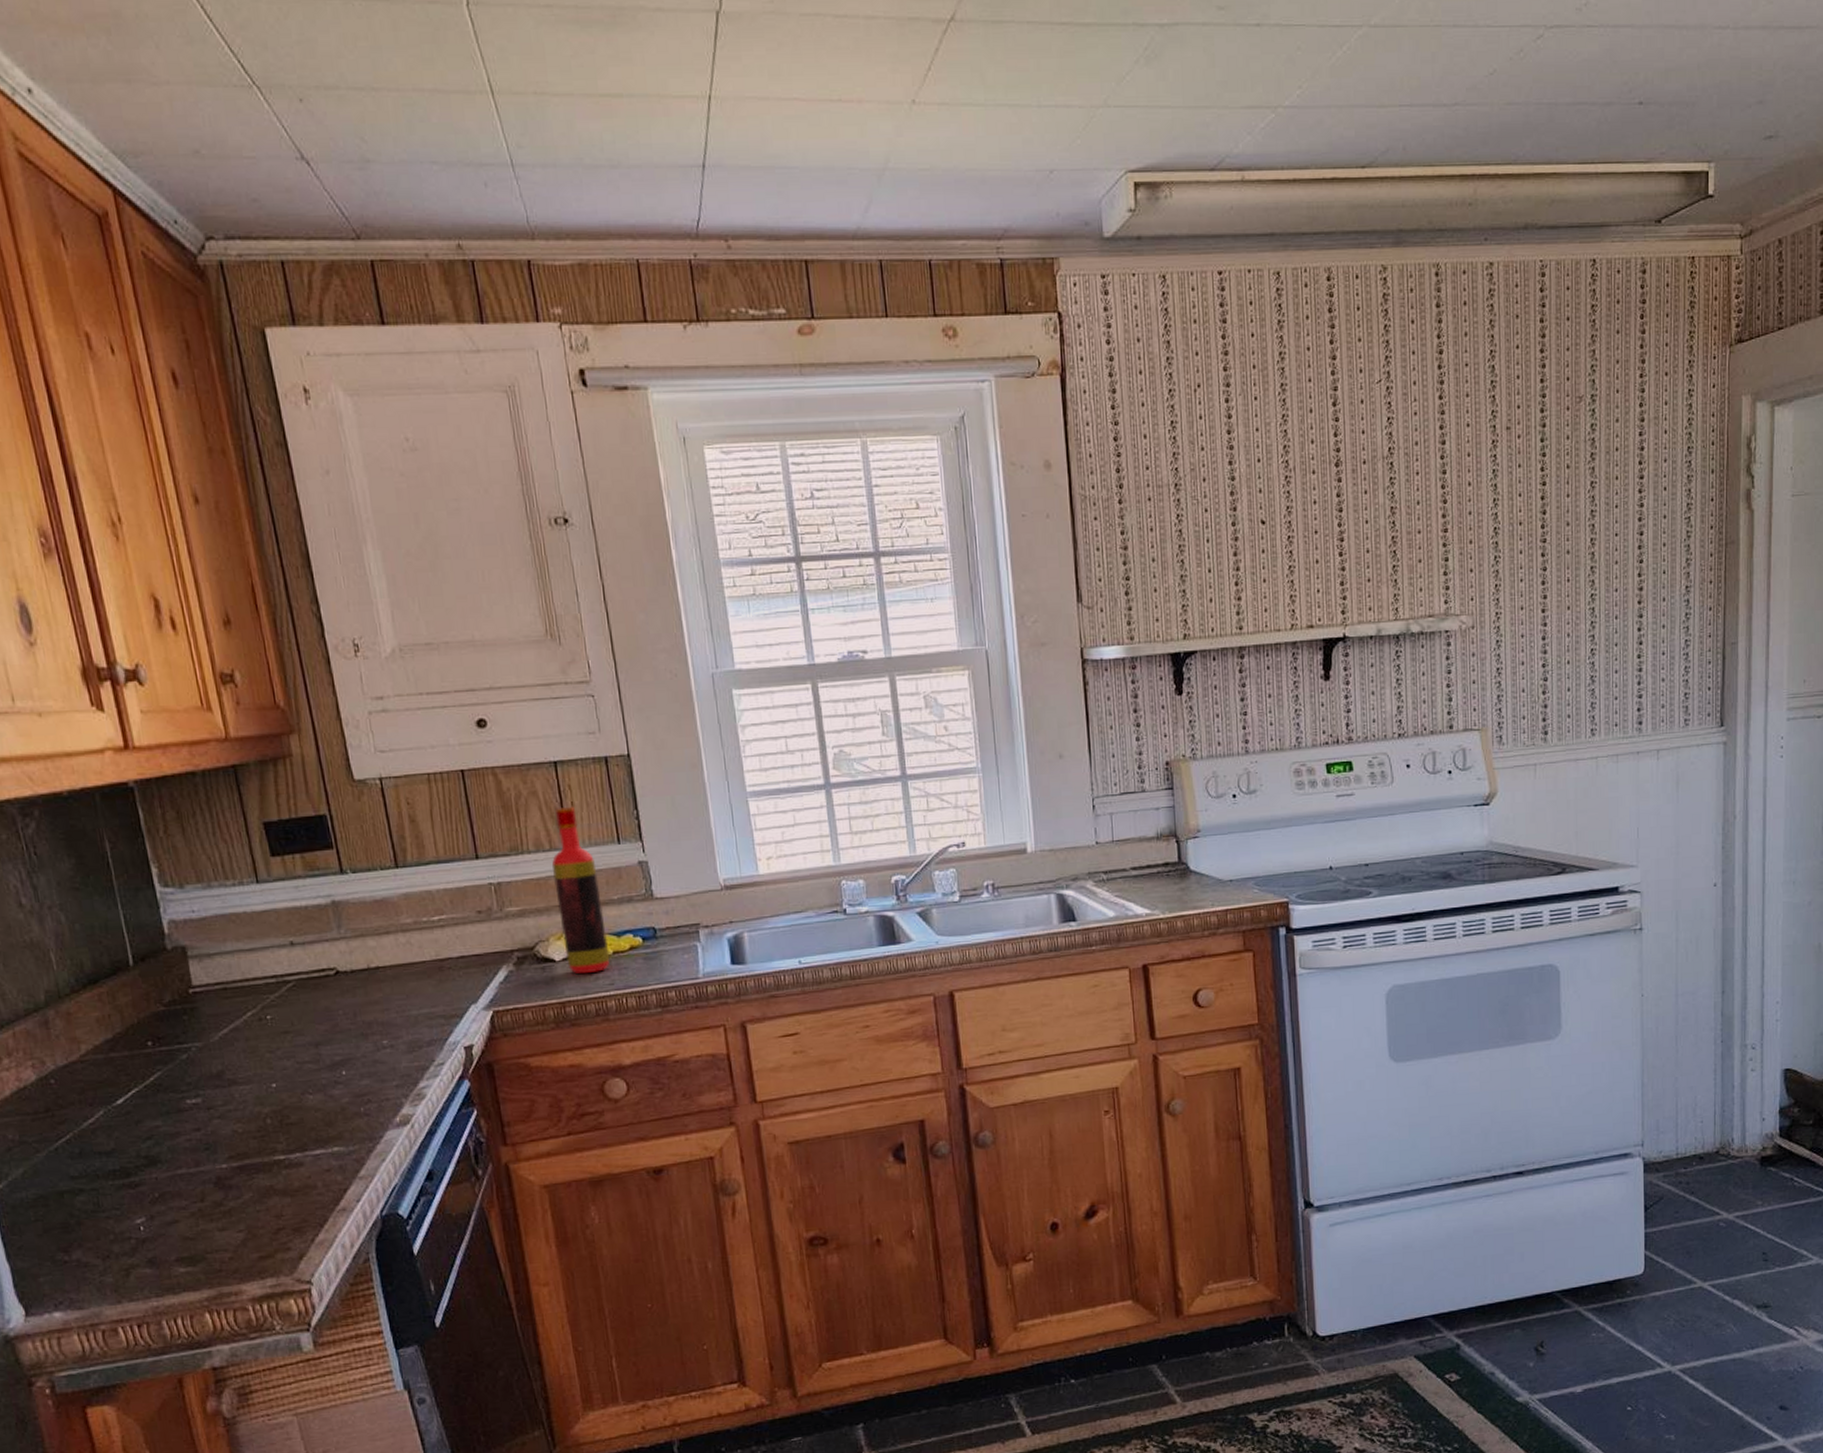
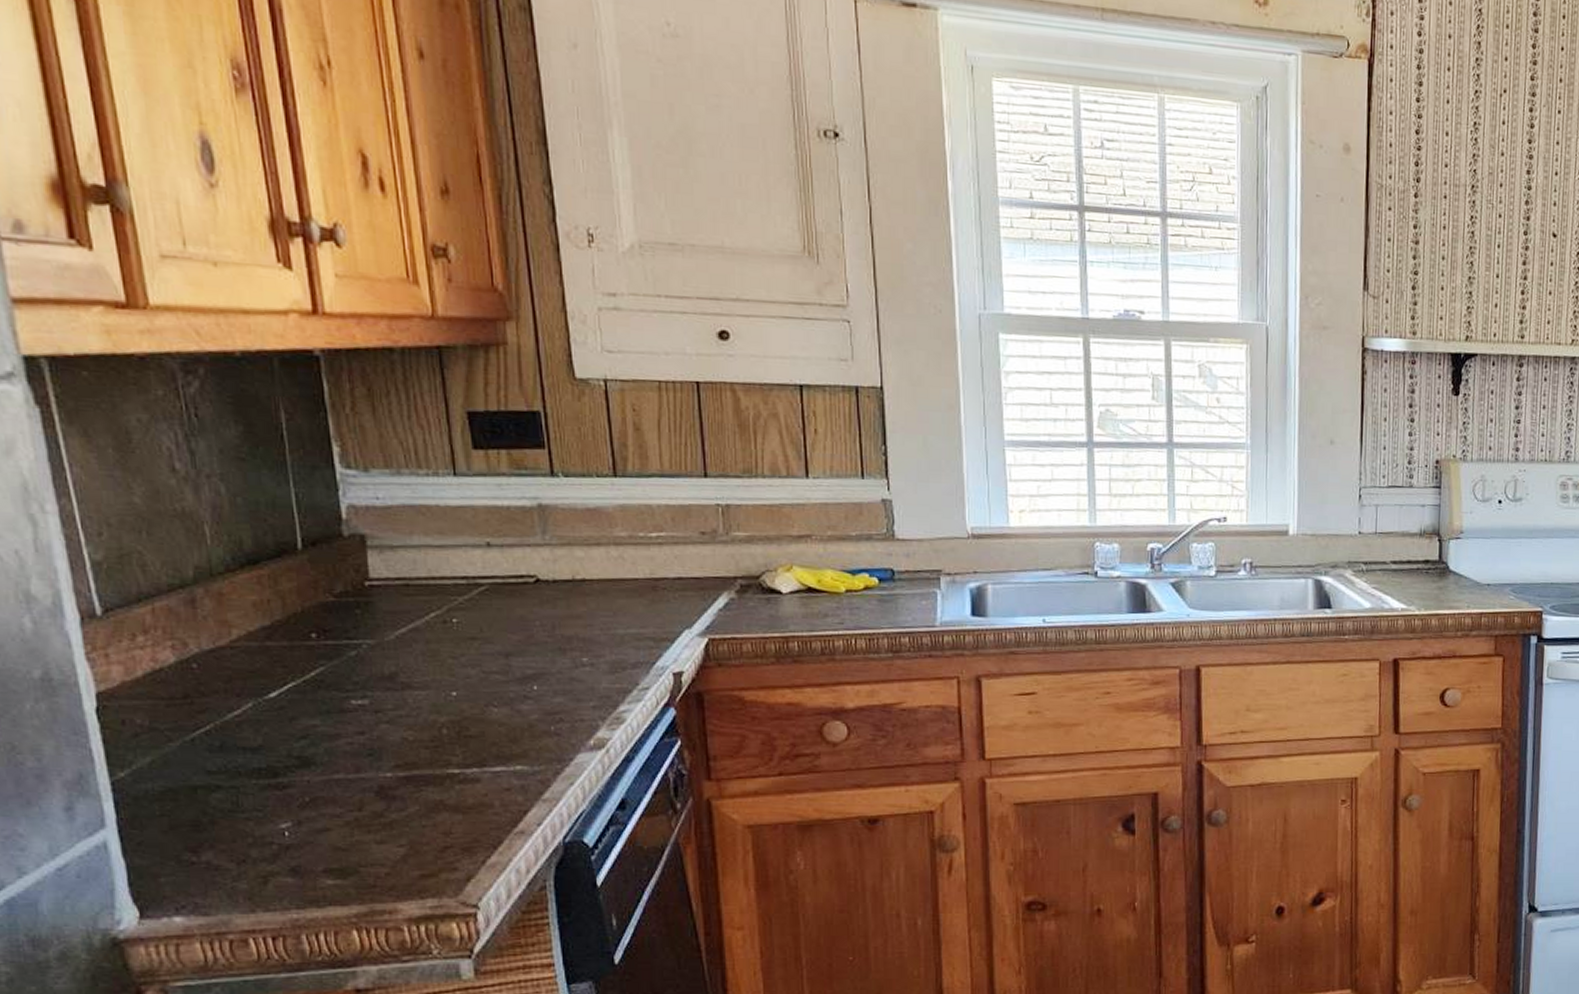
bottle: present [552,807,610,974] -> none [787,434,842,610]

